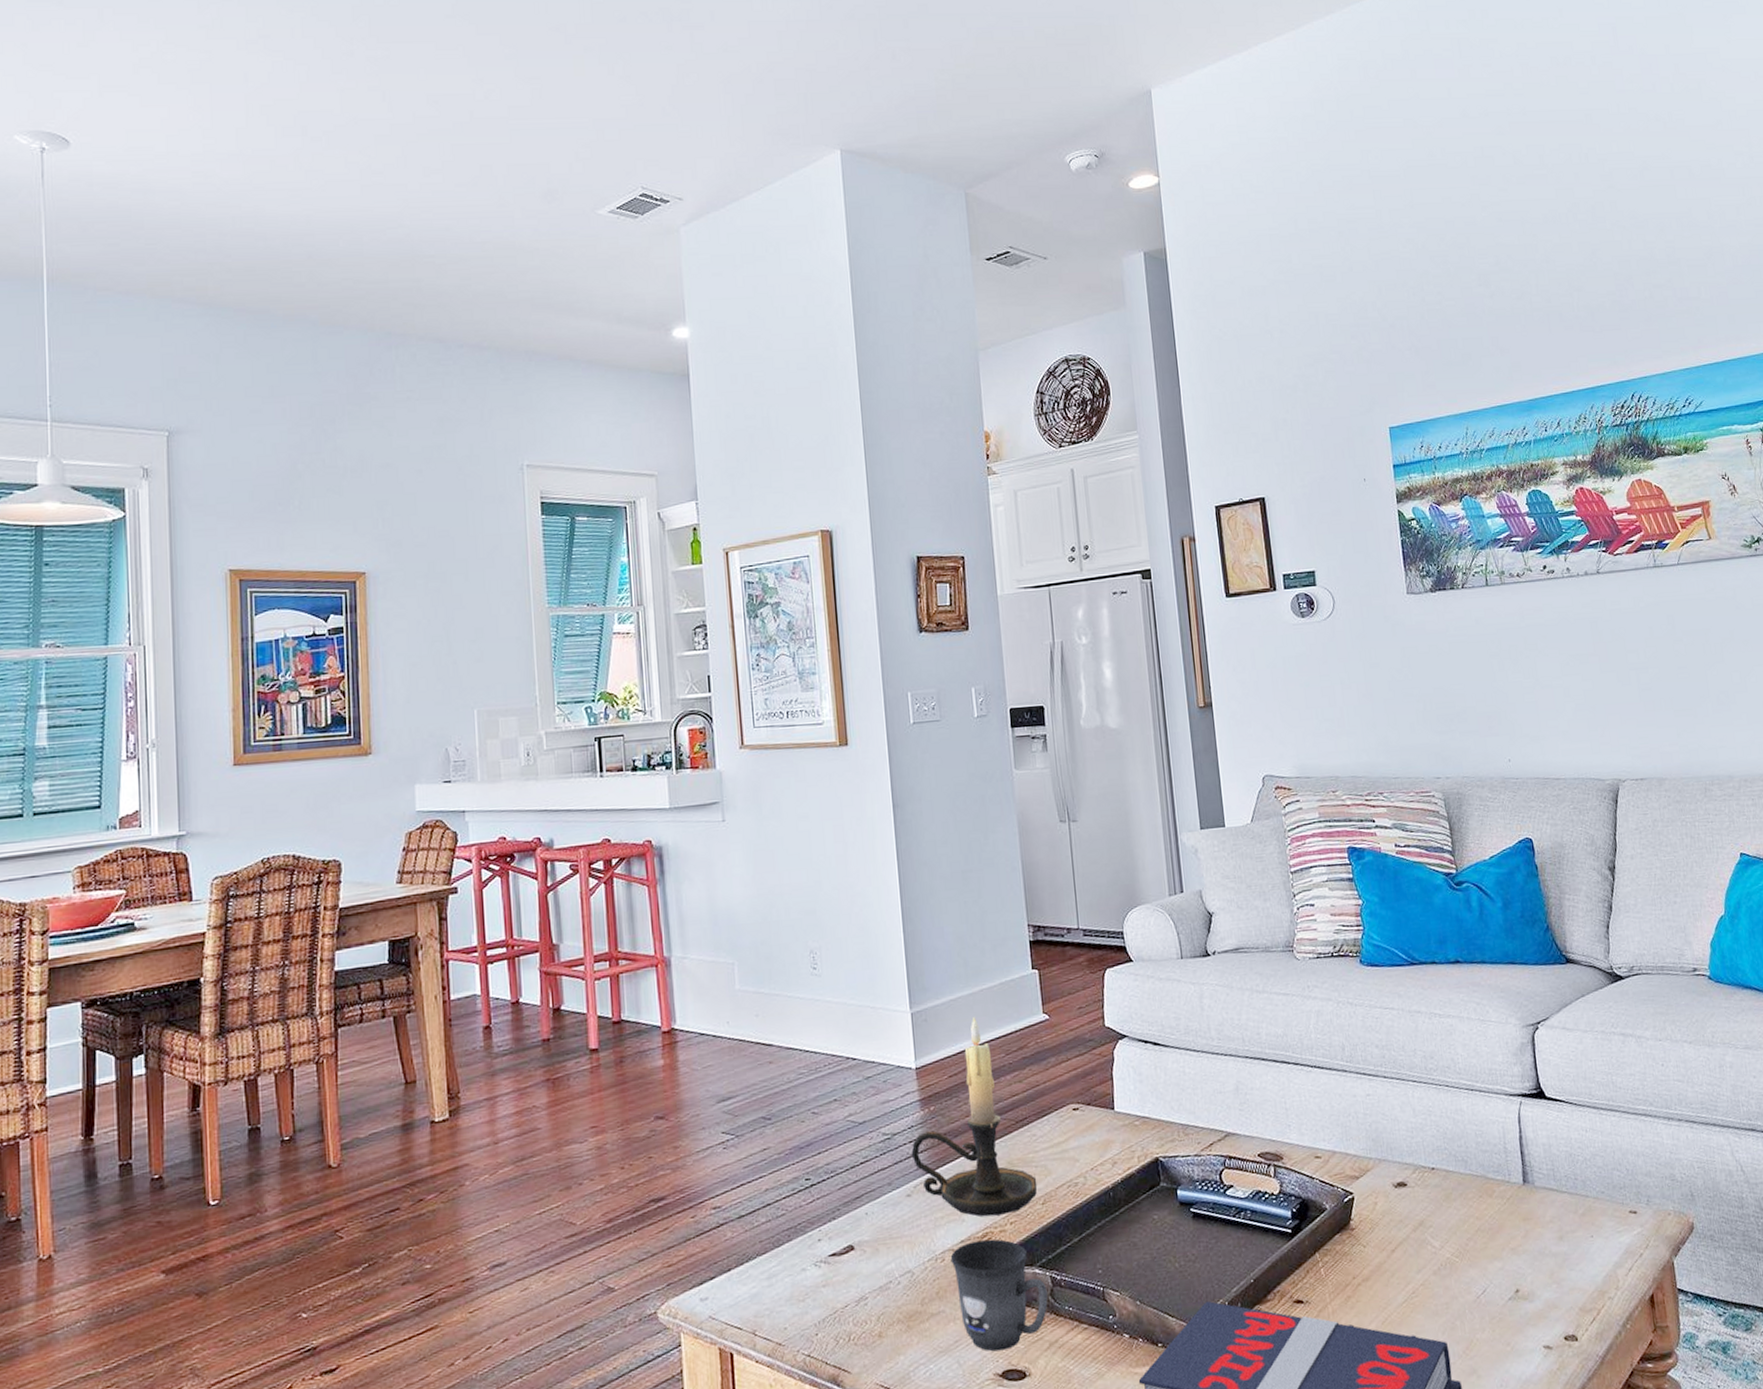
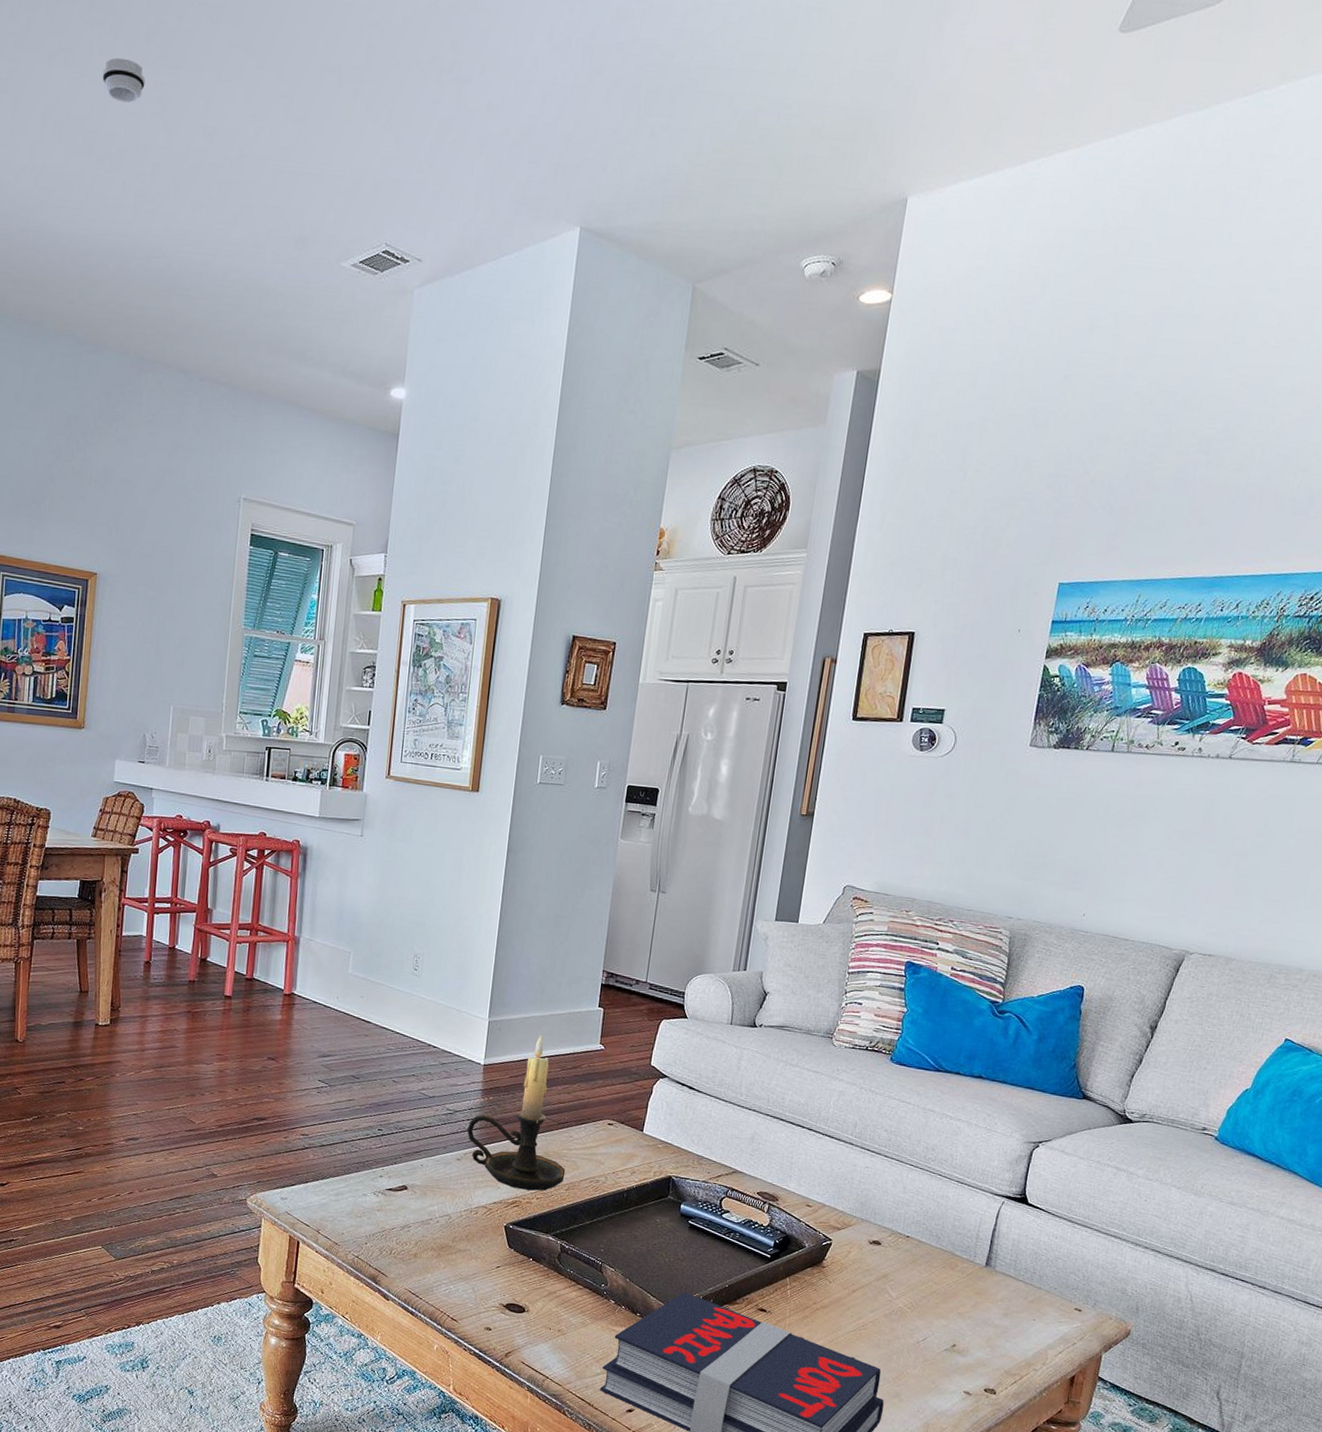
smoke detector: none [308,38,357,80] -> present [102,57,146,103]
mug: present [950,1239,1048,1352] -> none [482,1205,556,1289]

